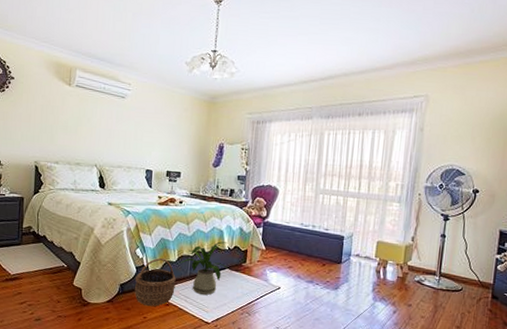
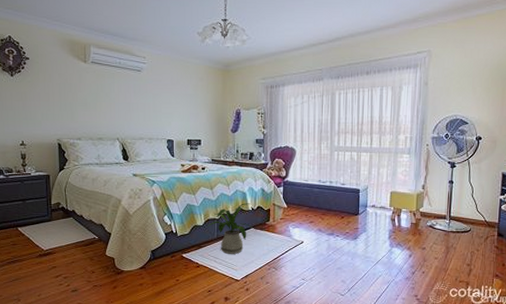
wicker basket: present [134,257,176,307] -> none [165,222,204,270]

